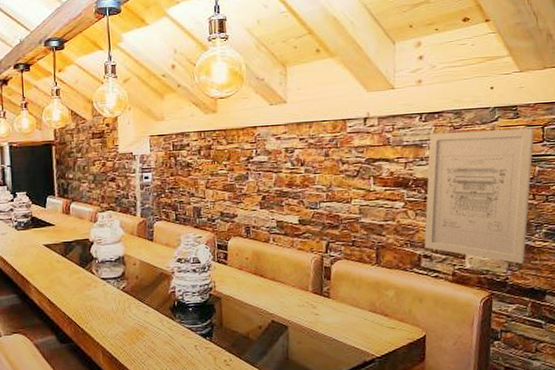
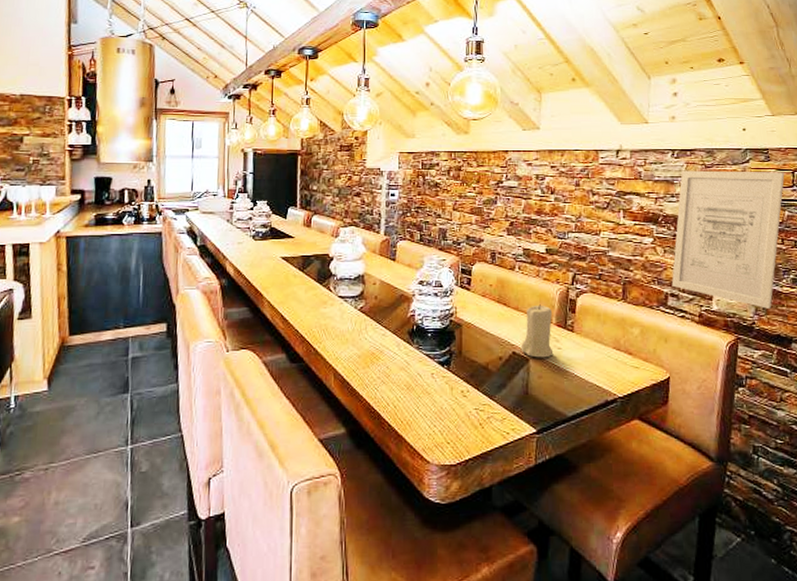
candle: none [278,274,311,325] -> present [520,304,554,358]

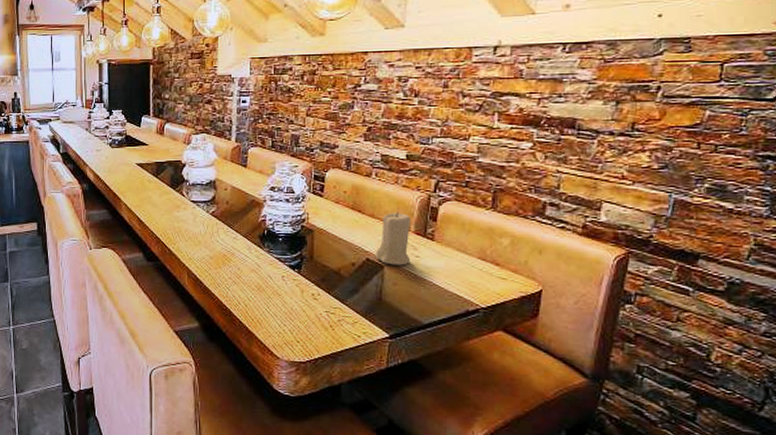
wall art: present [671,170,785,309] -> none [551,64,710,221]

